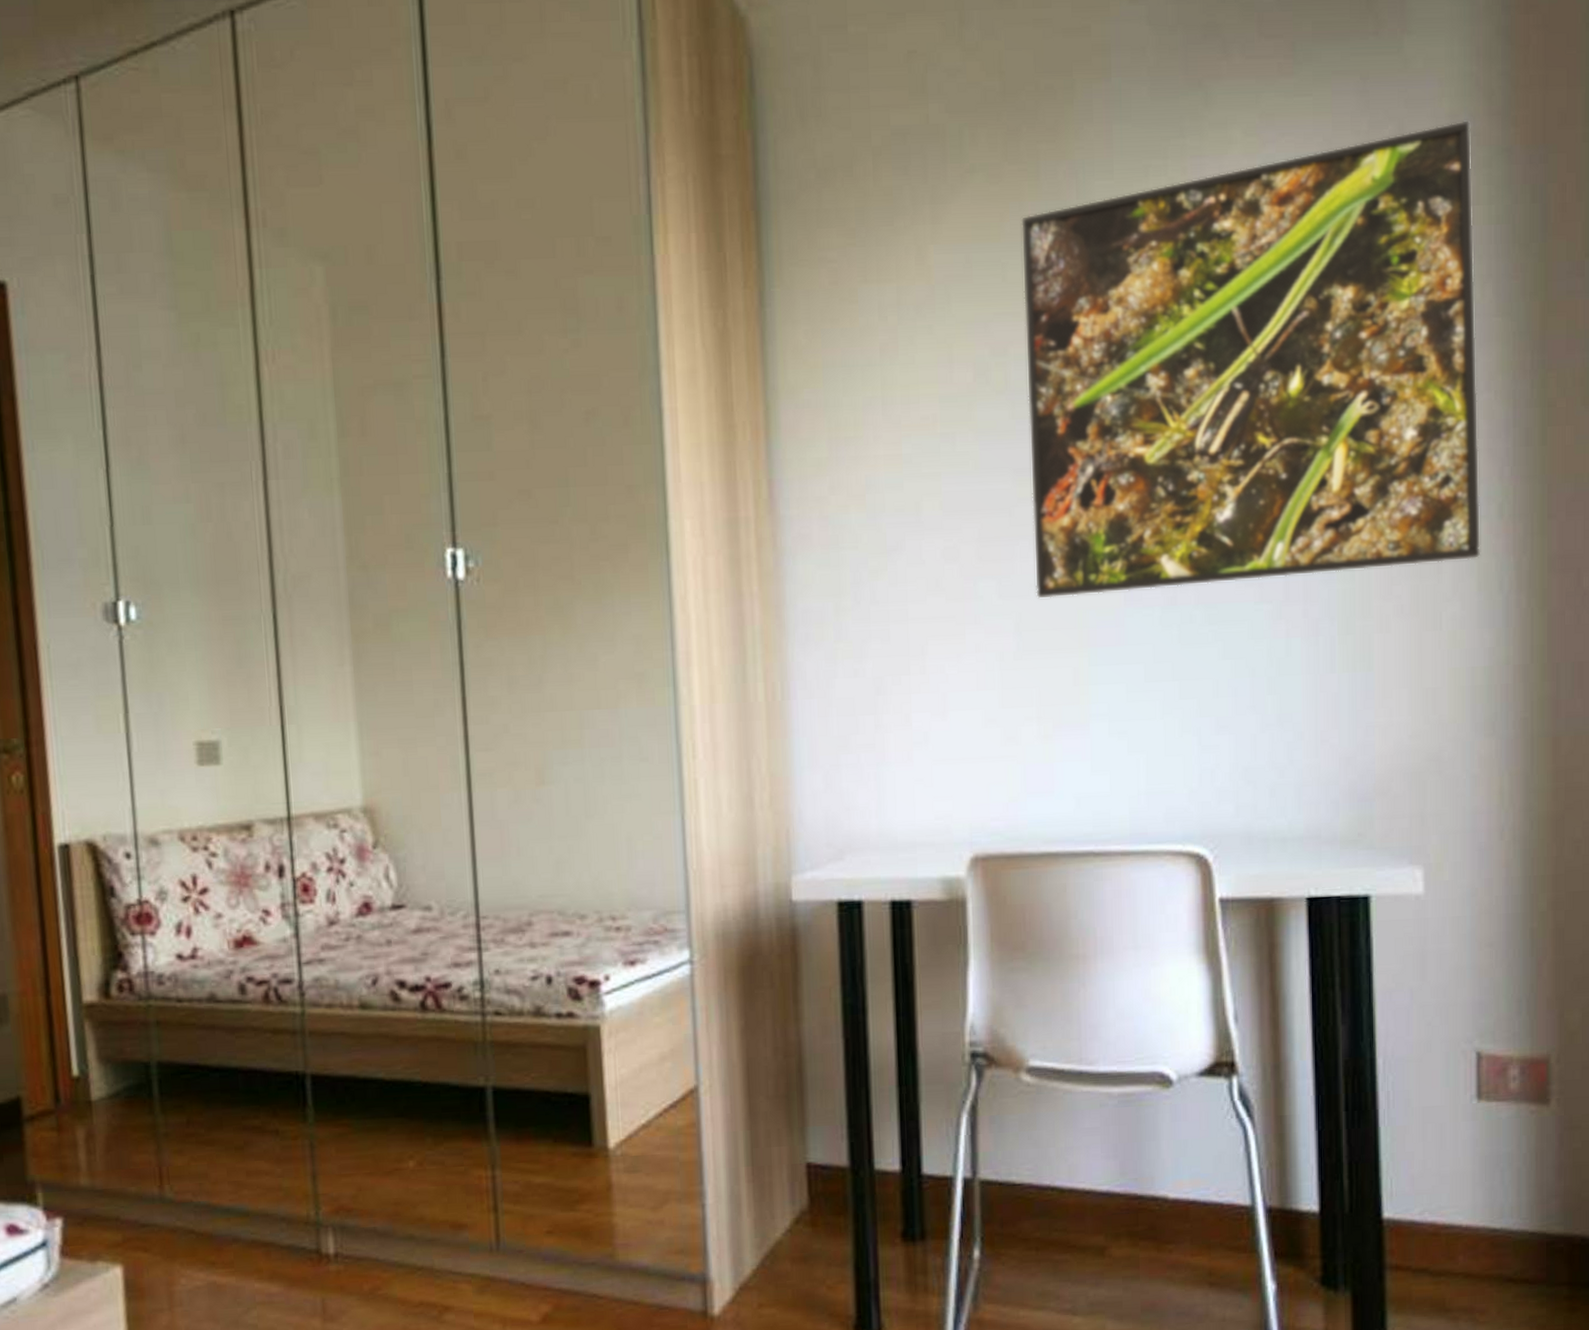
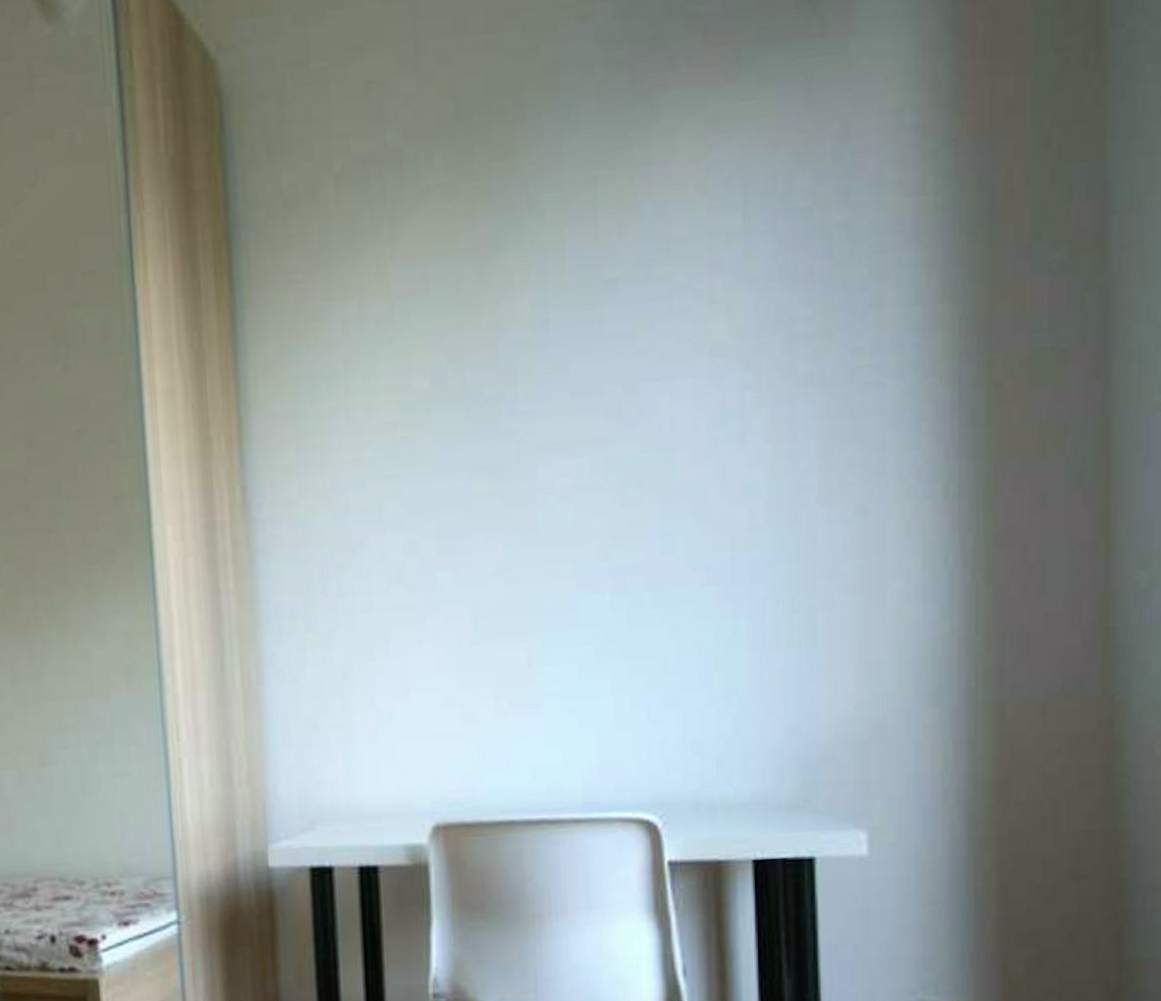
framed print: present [1020,120,1481,599] -> none [474,114,926,587]

